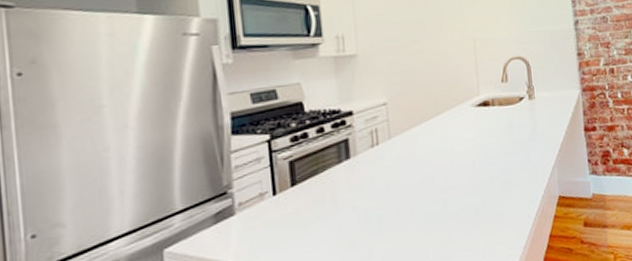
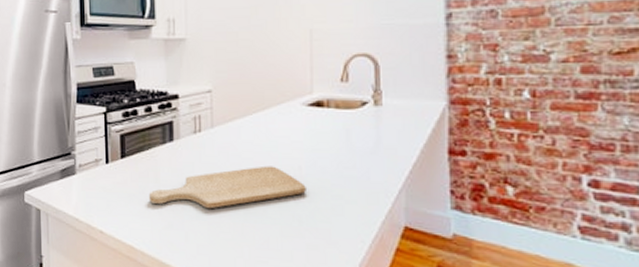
chopping board: none [326,165,480,227] -> present [148,166,306,209]

